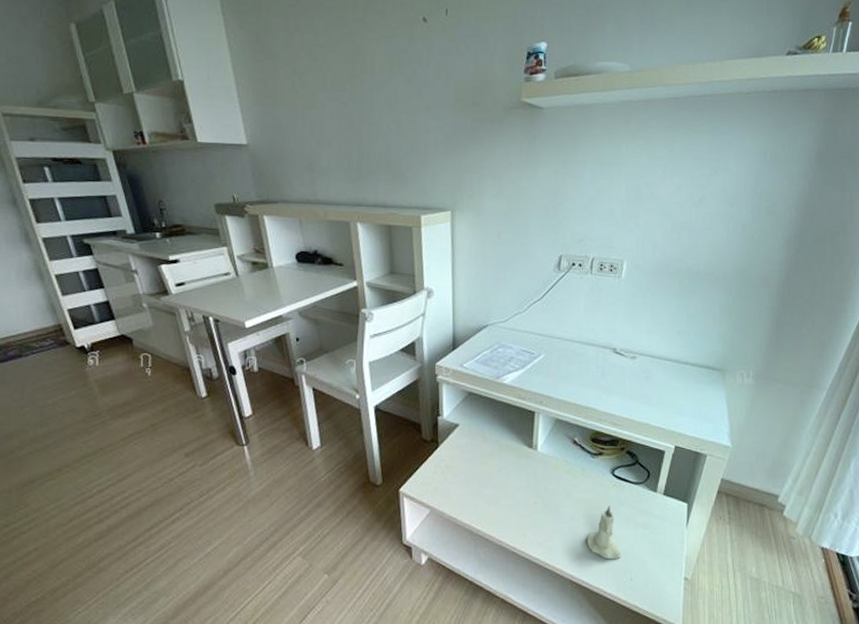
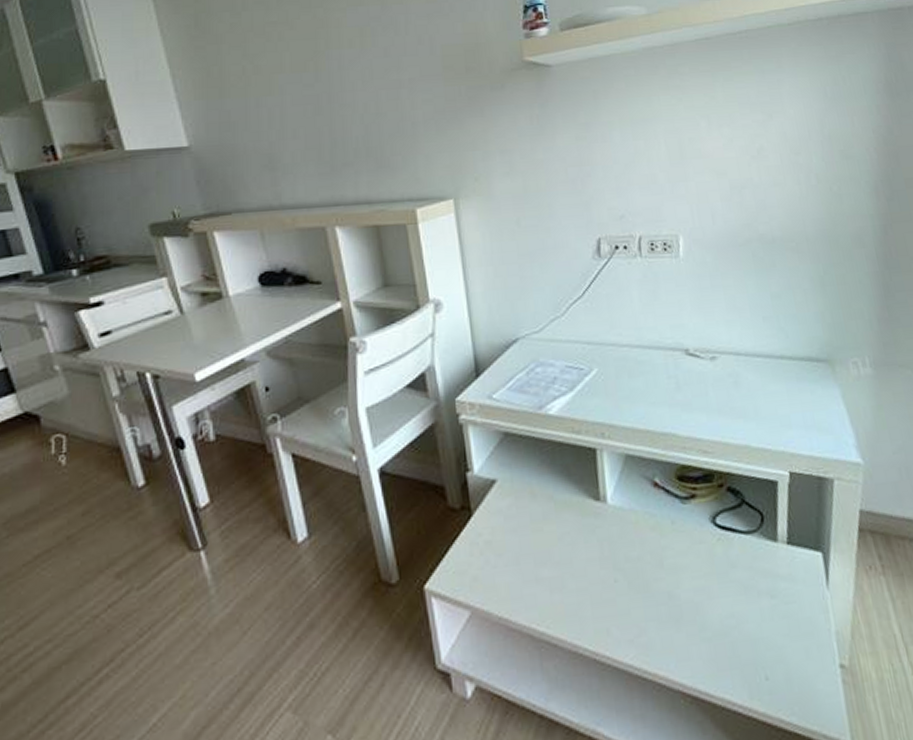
candle: present [586,506,622,559] -> none [694,570,747,651]

